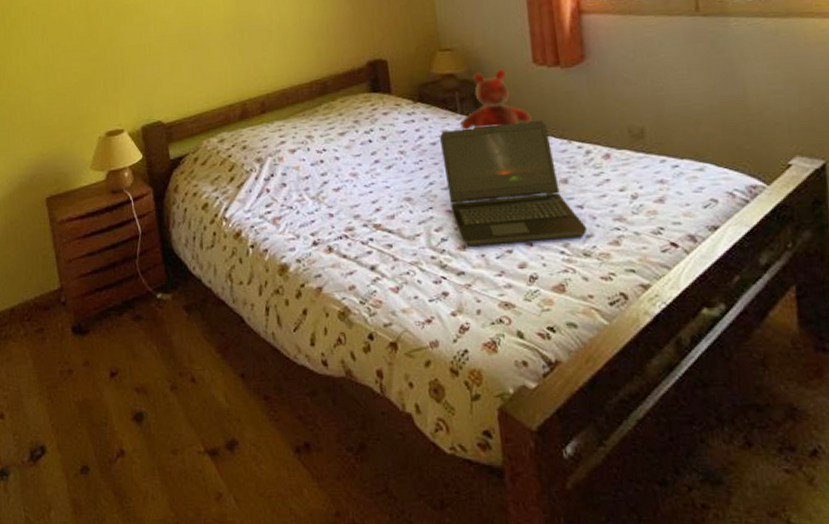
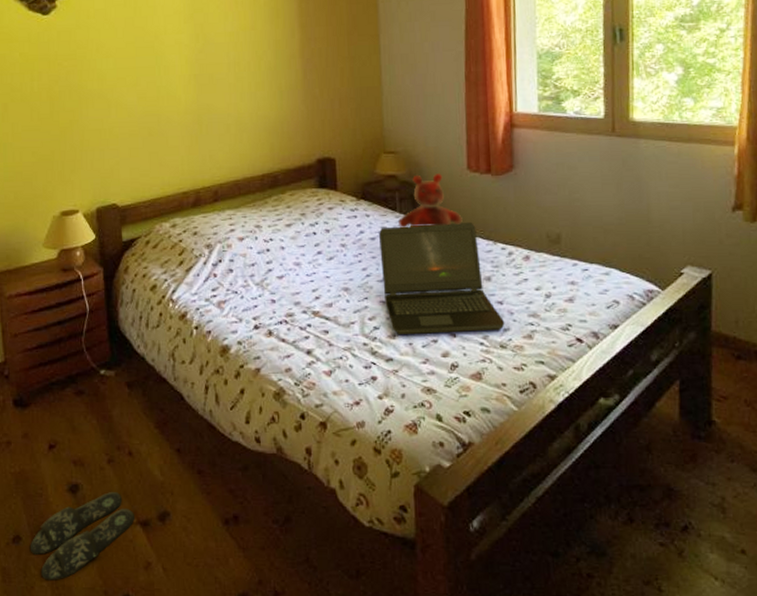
slippers: none [99,420,202,512] -> present [31,492,135,580]

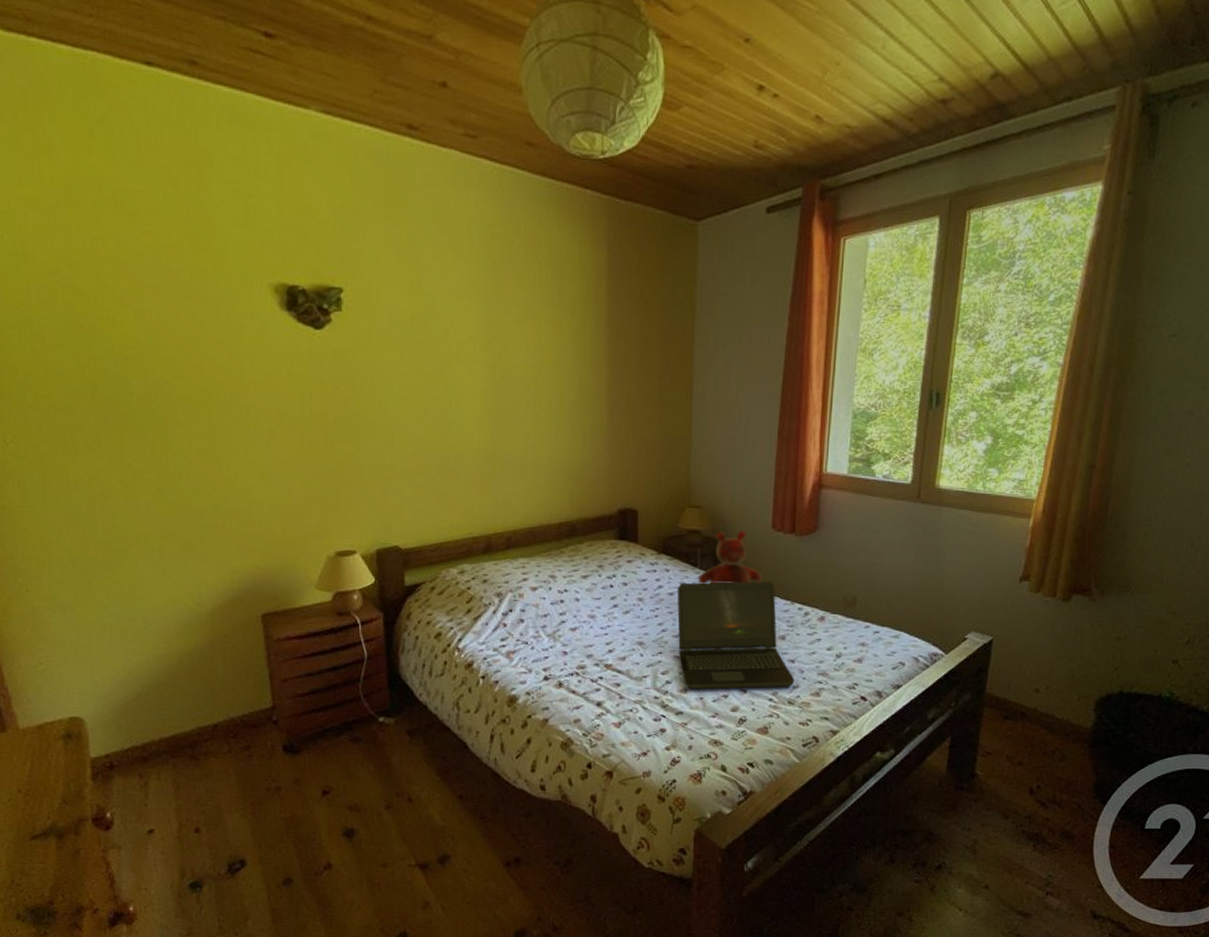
slippers: present [31,492,135,580] -> none [303,837,413,920]

